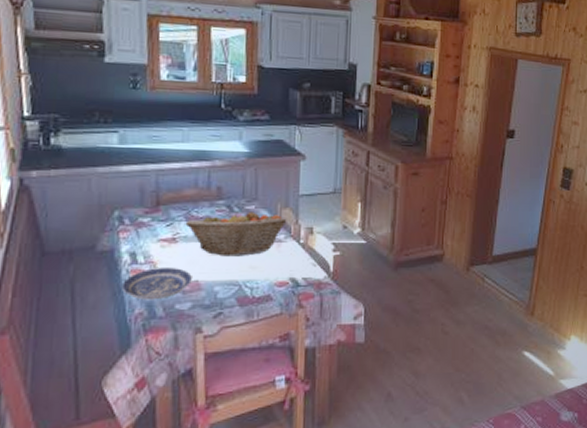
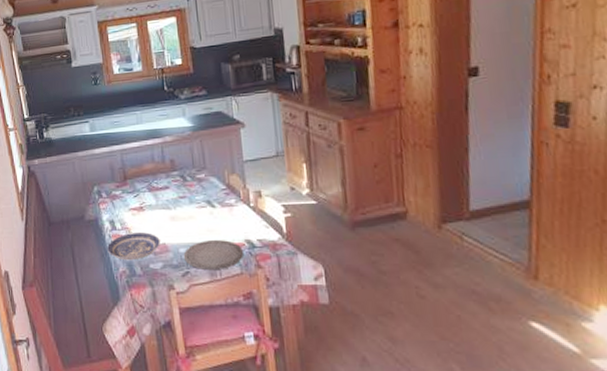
fruit basket: present [185,211,287,256] -> none [148,180,236,221]
plate: none [217,278,286,311] -> present [183,240,243,271]

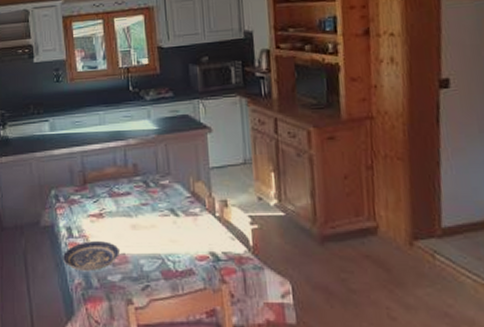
plate: present [183,240,243,271] -> none [143,252,207,285]

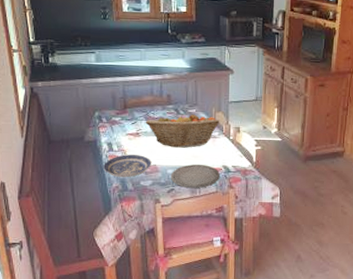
fruit basket: none [109,186,201,230] -> present [145,114,220,148]
plate: none [143,252,207,285] -> present [170,164,220,189]

